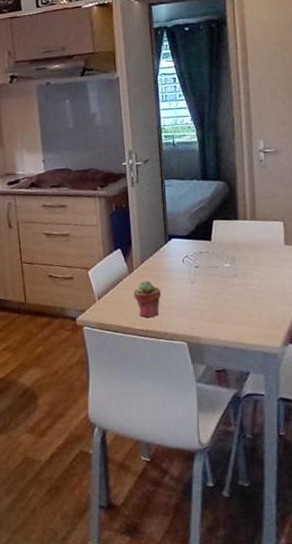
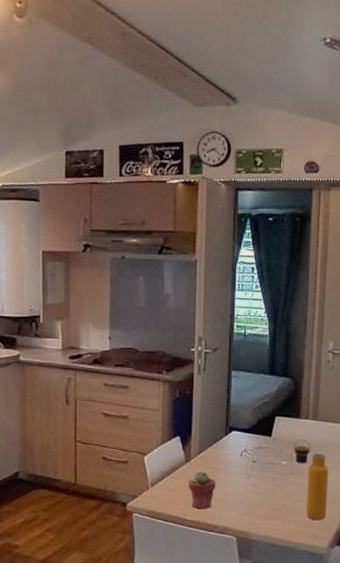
water bottle: none [235,240,276,319] -> present [294,439,329,520]

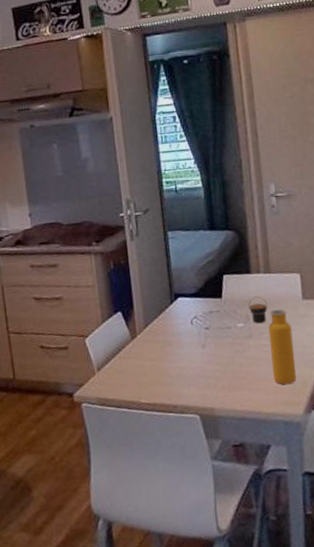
potted succulent: present [188,470,216,509] -> none [137,346,169,389]

